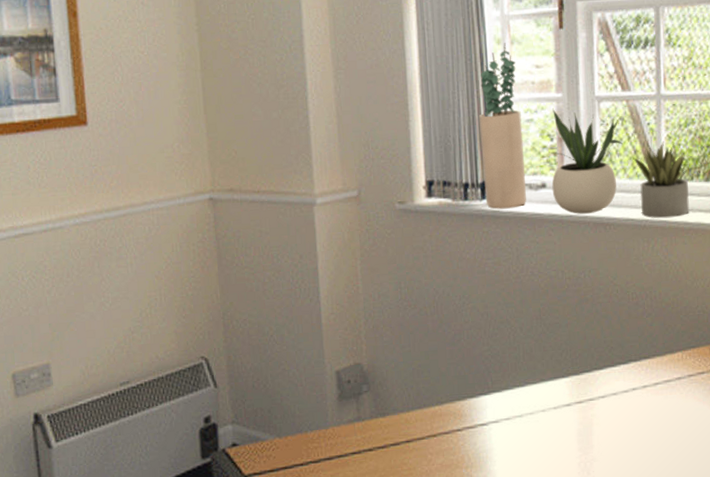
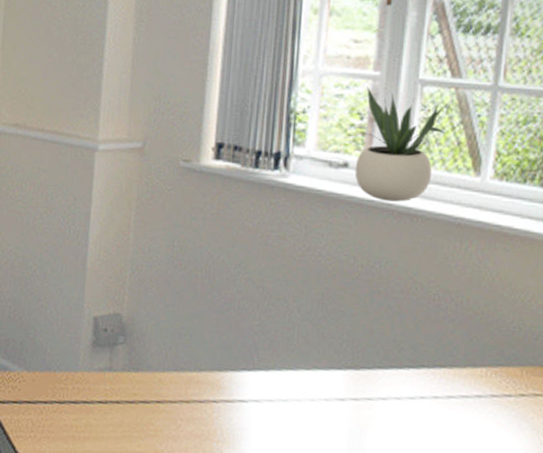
vase: present [479,43,526,210] -> none [278,13,332,184]
succulent plant: present [633,141,691,219] -> none [455,136,525,221]

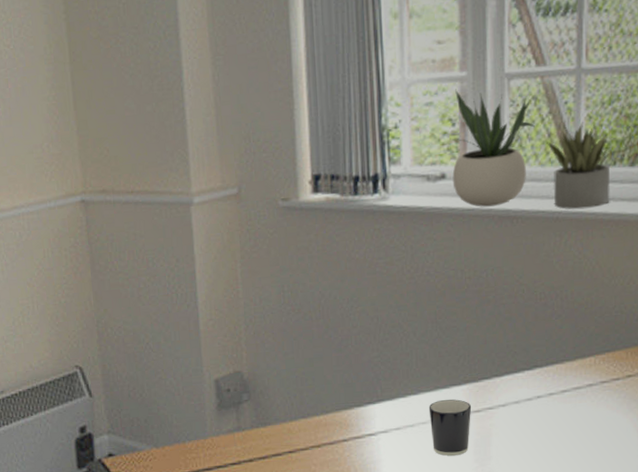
mug: none [304,380,350,440] -> present [428,399,472,456]
succulent plant: none [455,136,525,221] -> present [547,122,614,210]

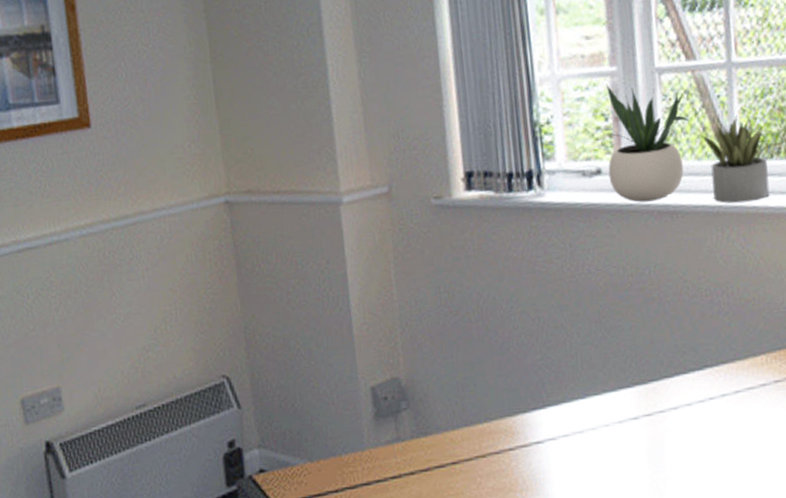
mug: present [428,399,472,456] -> none [597,402,643,464]

